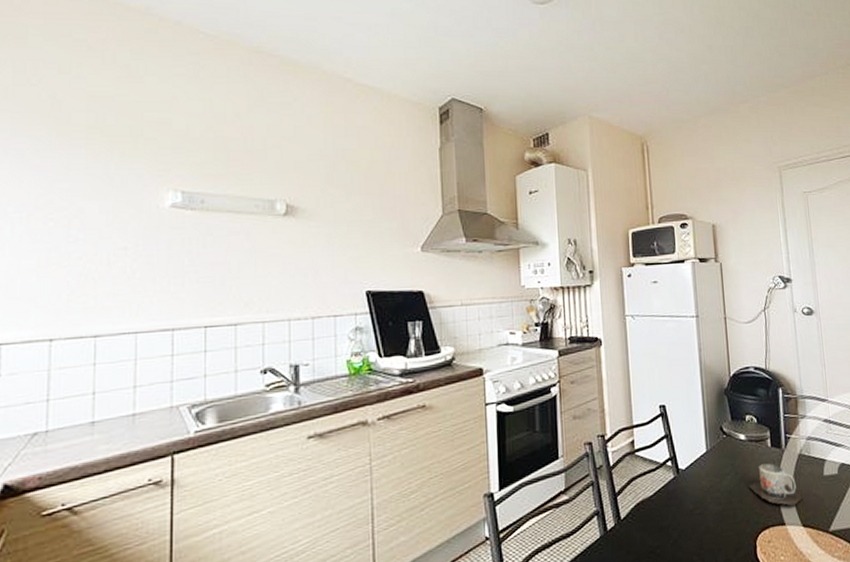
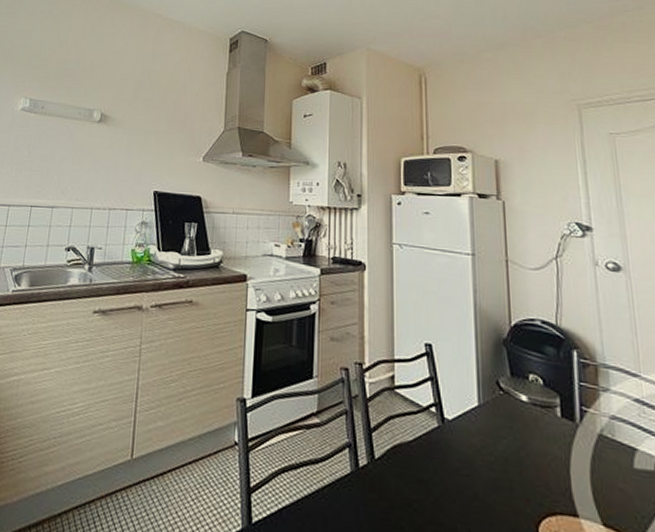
mug: present [749,463,802,506] -> none [531,435,603,496]

